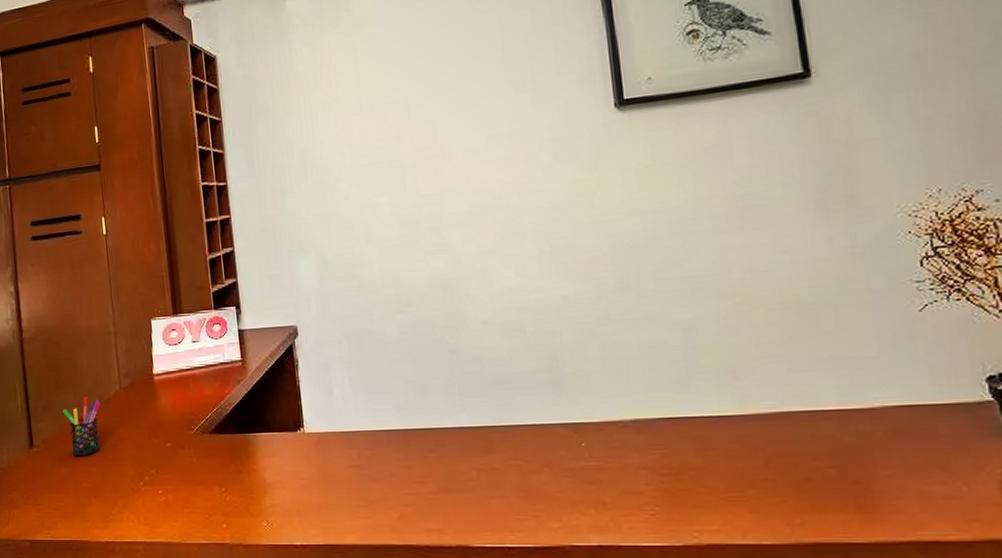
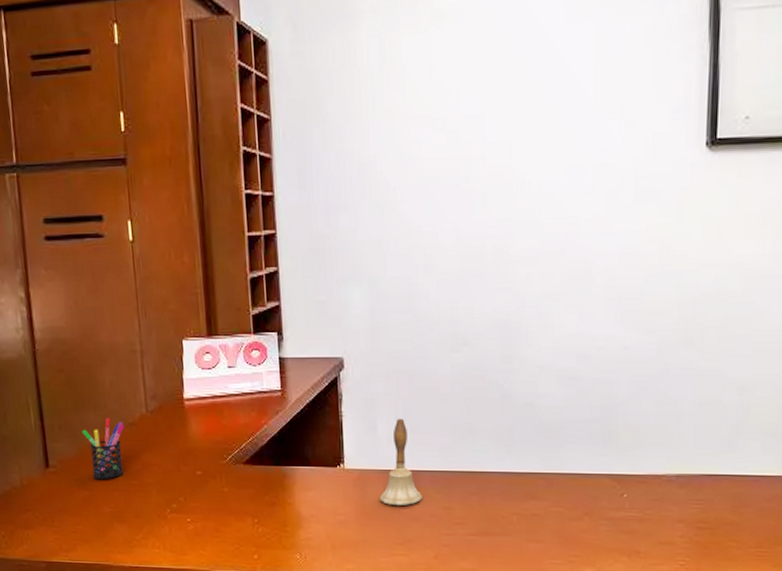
hand bell: none [340,381,381,467] -> present [380,419,422,505]

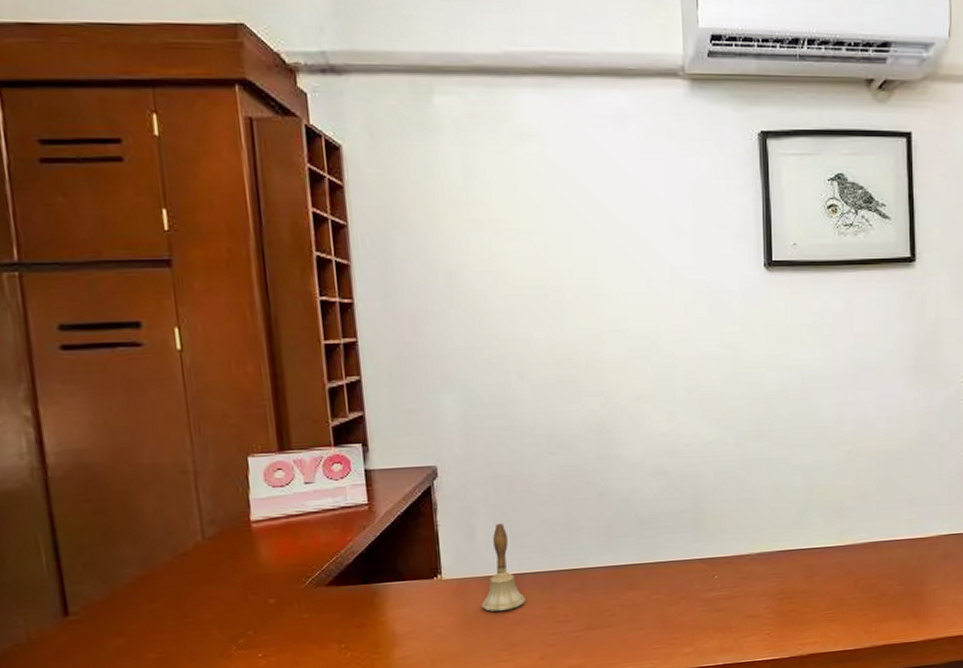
pen holder: present [82,417,124,480] -> none [116,549,174,623]

